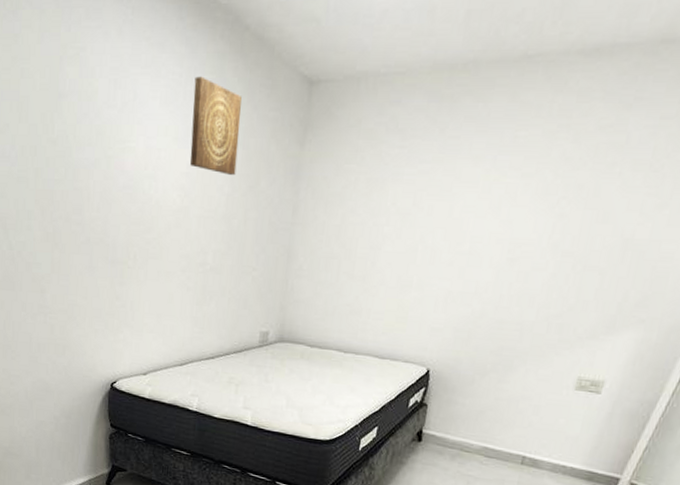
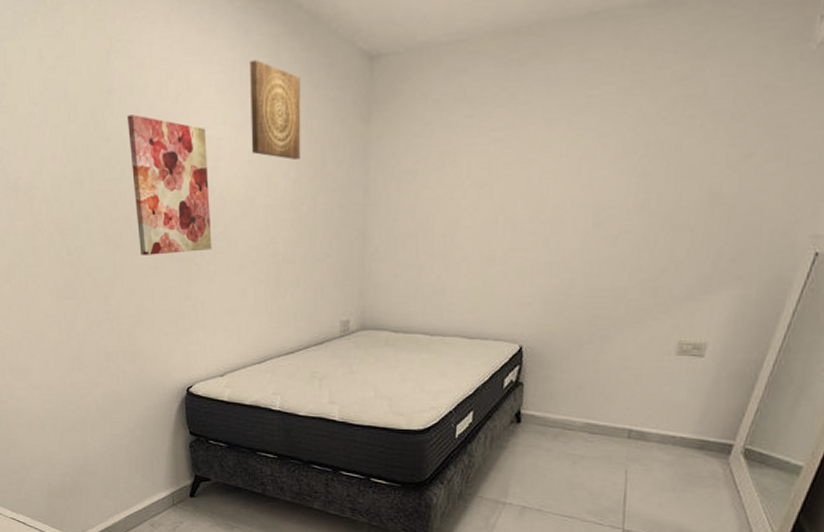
wall art: none [74,120,148,256] -> present [127,114,212,255]

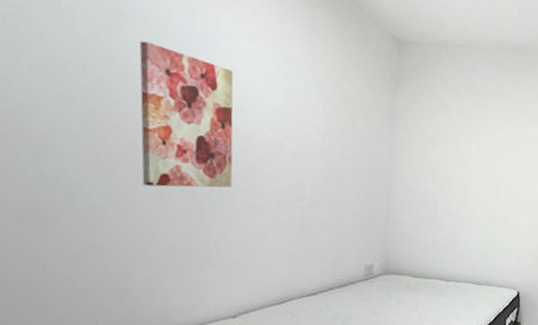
wall art: present [249,60,301,160] -> none [282,19,335,115]

